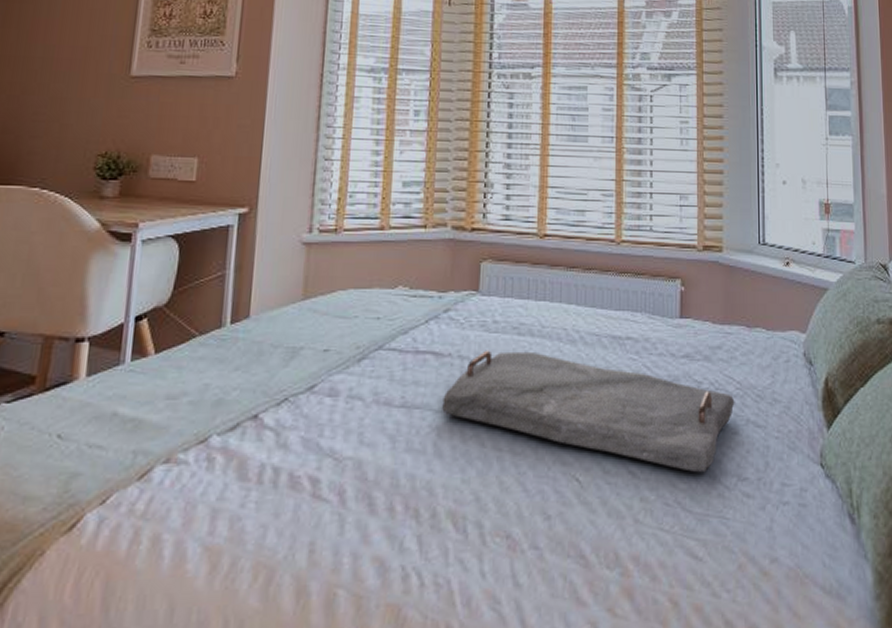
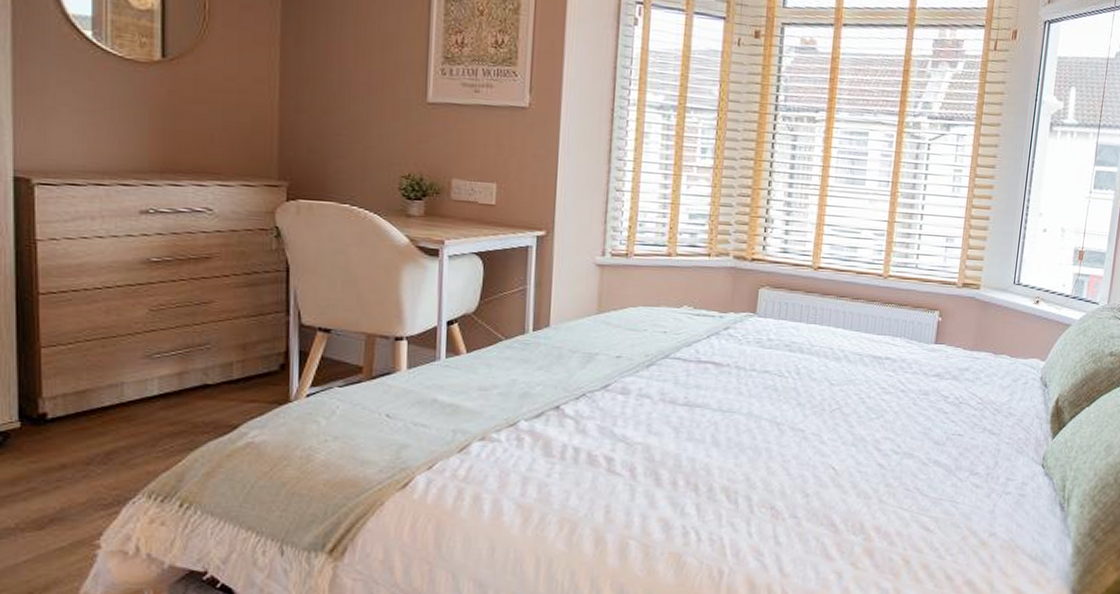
serving tray: present [442,350,735,473] -> none [720,362,976,467]

